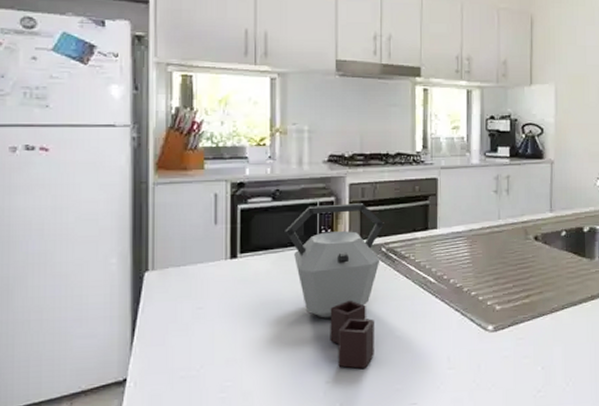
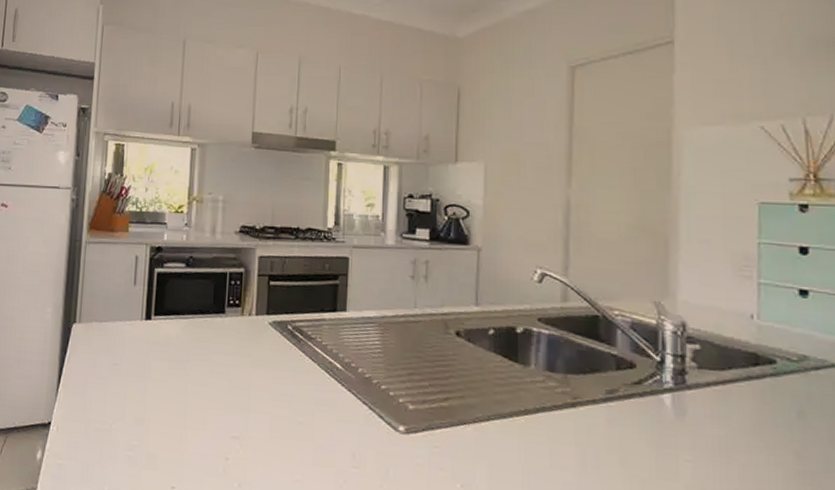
kettle: present [285,203,384,369] -> none [195,275,292,451]

